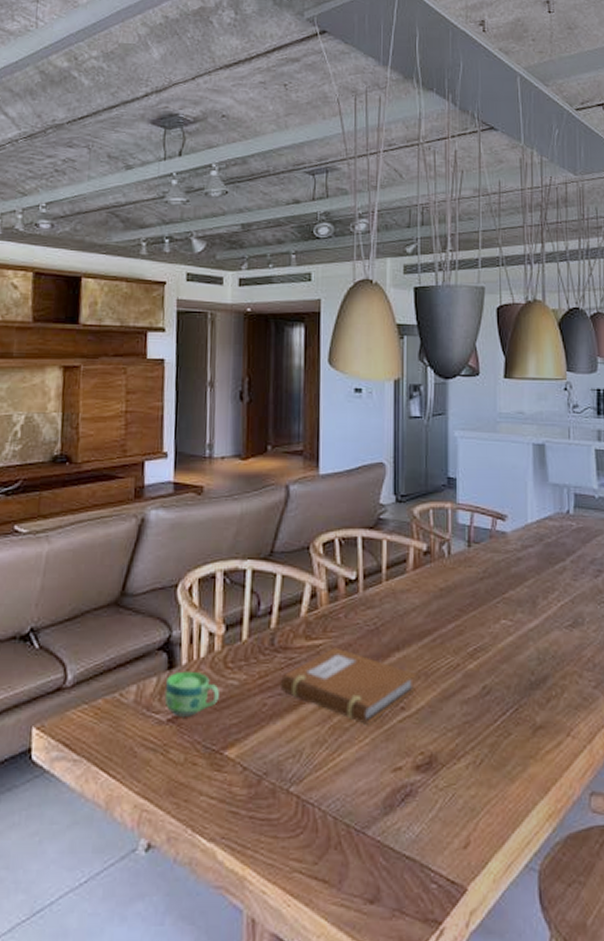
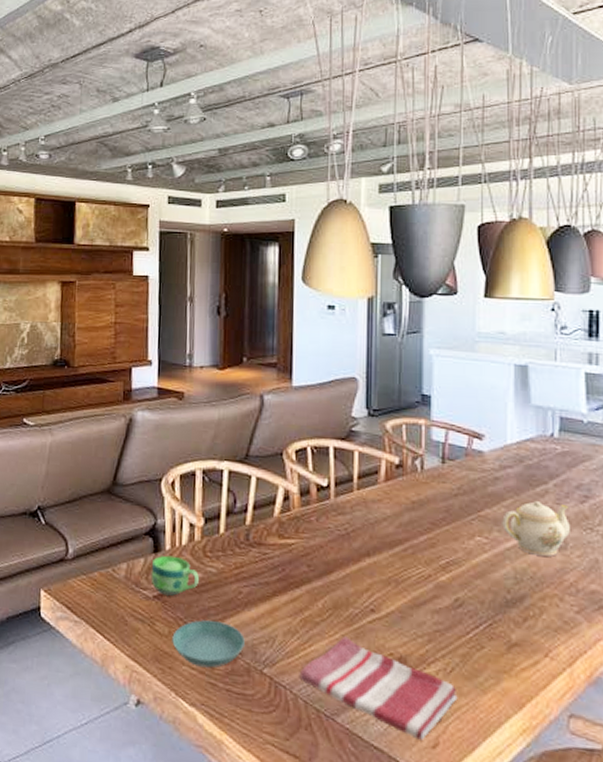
saucer: none [188,739,270,795] -> present [172,620,245,668]
notebook: present [281,647,417,724] -> none [255,547,387,622]
dish towel: none [328,740,487,842] -> present [299,636,458,740]
teapot: none [525,579,586,633] -> present [502,501,570,557]

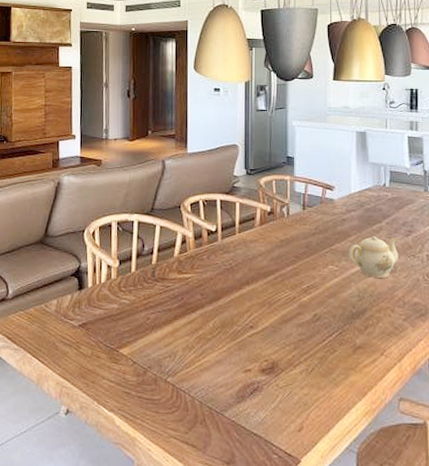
cup: present [151,555,199,597] -> none [76,291,115,325]
saucer: present [172,620,245,668] -> none [94,341,152,380]
dish towel: present [299,636,458,740] -> none [195,348,317,426]

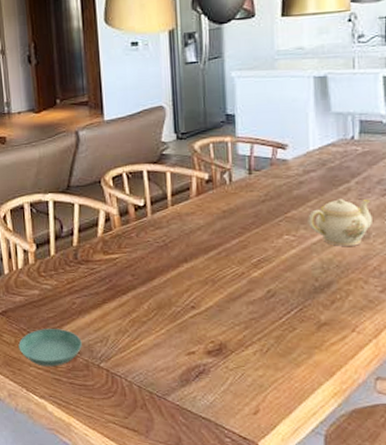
saucer: none [94,341,152,380] -> present [18,328,82,367]

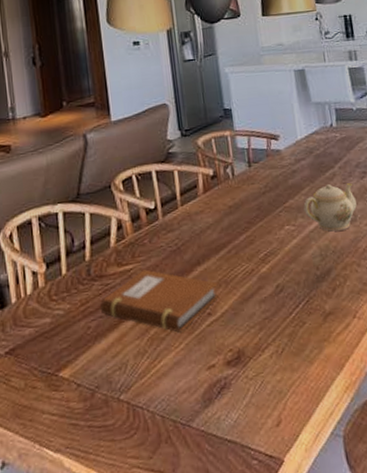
saucer: present [18,328,82,367] -> none [29,360,100,411]
notebook: none [86,260,205,319] -> present [100,269,220,333]

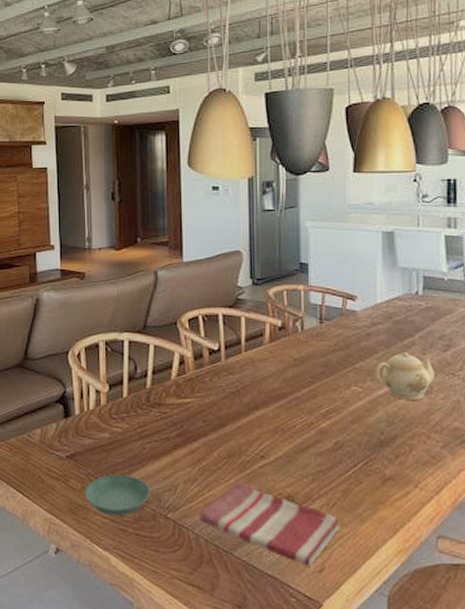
saucer: none [29,360,100,411] -> present [85,474,150,516]
notebook: present [100,269,220,333] -> none [157,405,275,468]
dish towel: none [153,344,291,423] -> present [200,481,340,566]

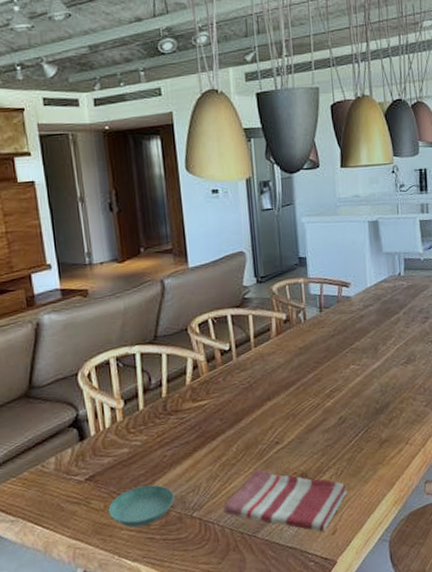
teapot: present [374,352,434,400] -> none [368,327,417,370]

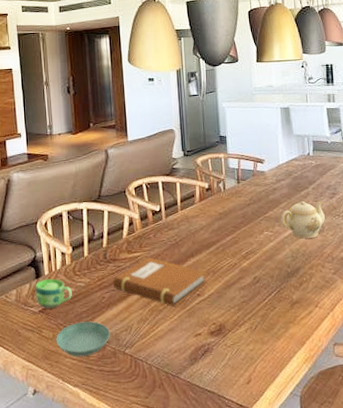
cup: none [79,439,126,476] -> present [35,278,72,310]
notebook: none [176,405,287,459] -> present [113,257,208,307]
dish towel: present [223,469,348,532] -> none [151,316,261,380]
teapot: none [368,327,417,370] -> present [281,201,325,239]

